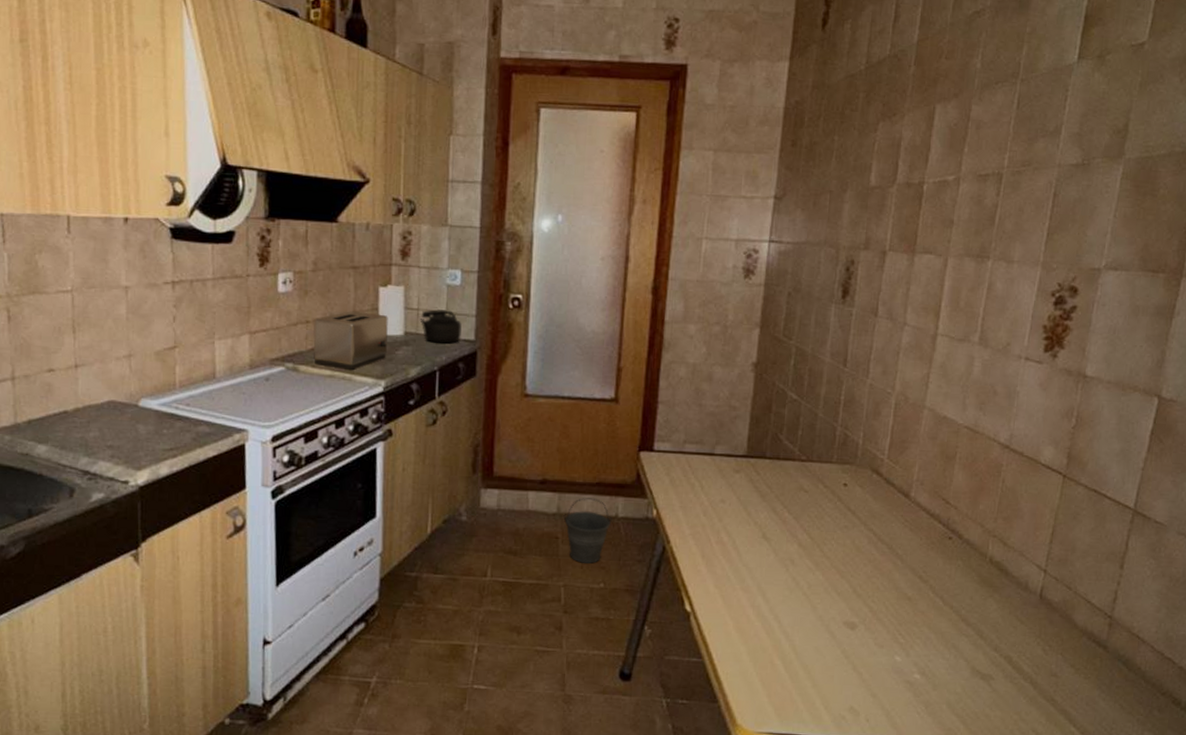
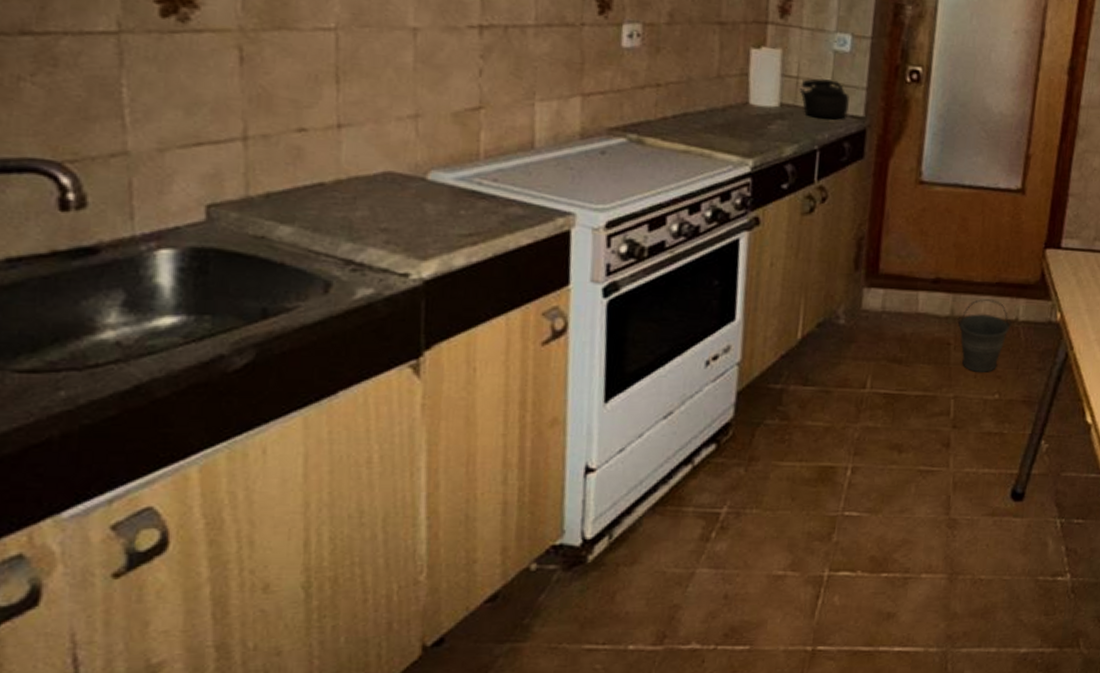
toaster: present [313,311,388,370] -> none [664,75,761,145]

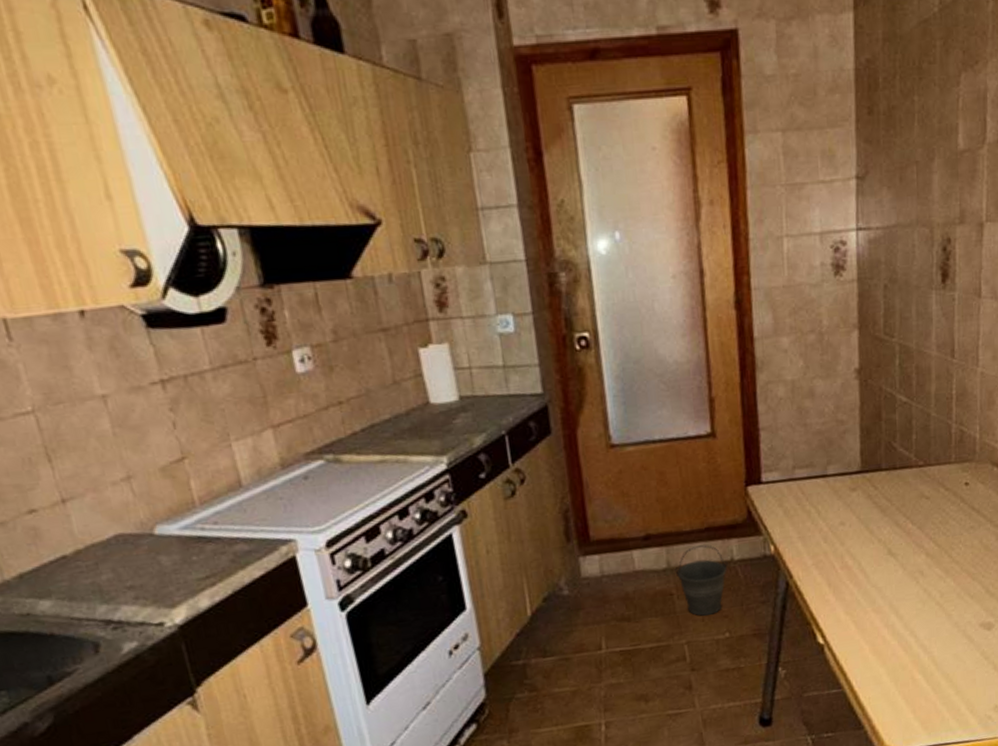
kettle: present [799,79,850,120] -> none [474,363,526,405]

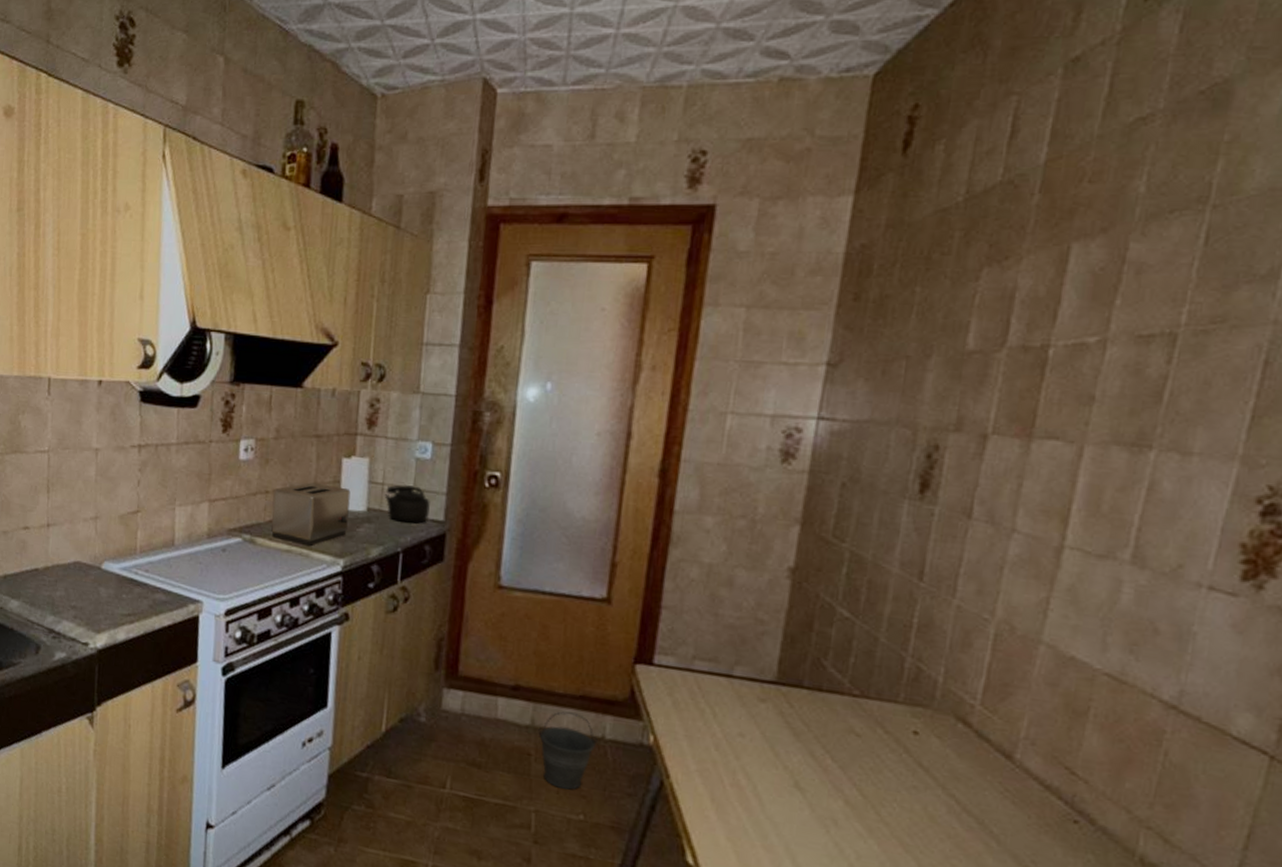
toaster: none [348,380,443,452] -> present [271,482,351,546]
kettle: none [474,363,526,405] -> present [384,485,430,524]

